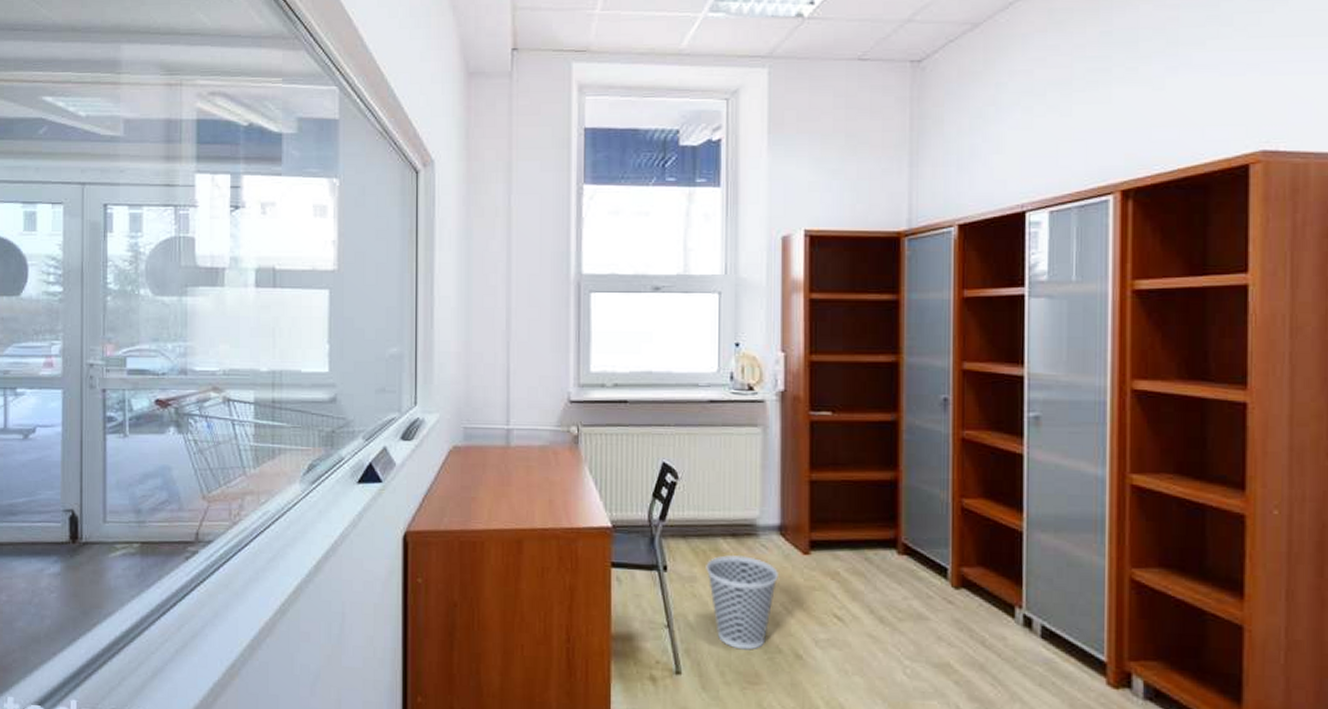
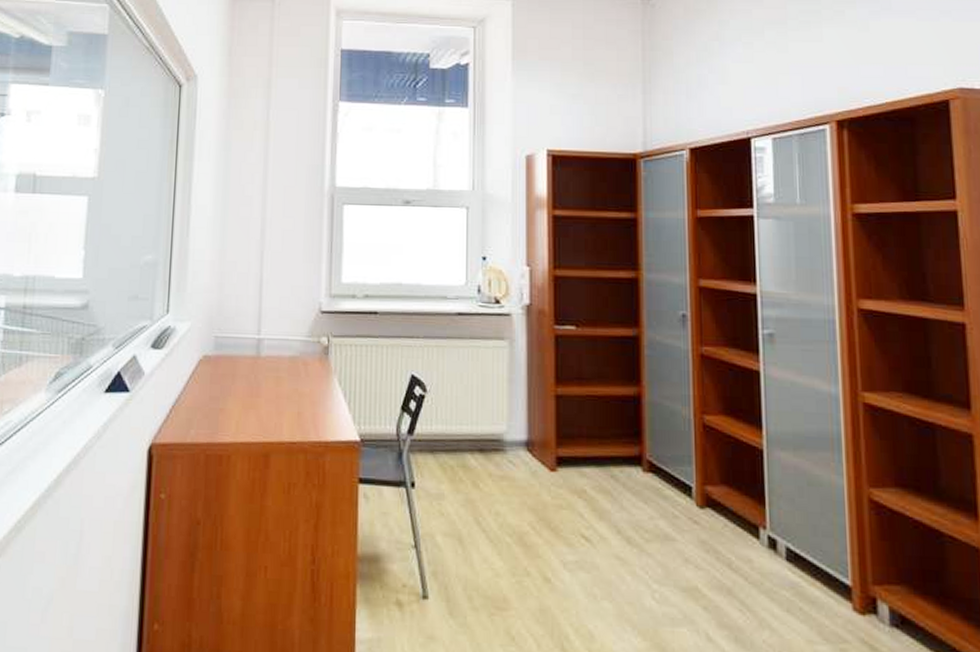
wastebasket: present [706,554,778,650] -> none [453,470,526,573]

